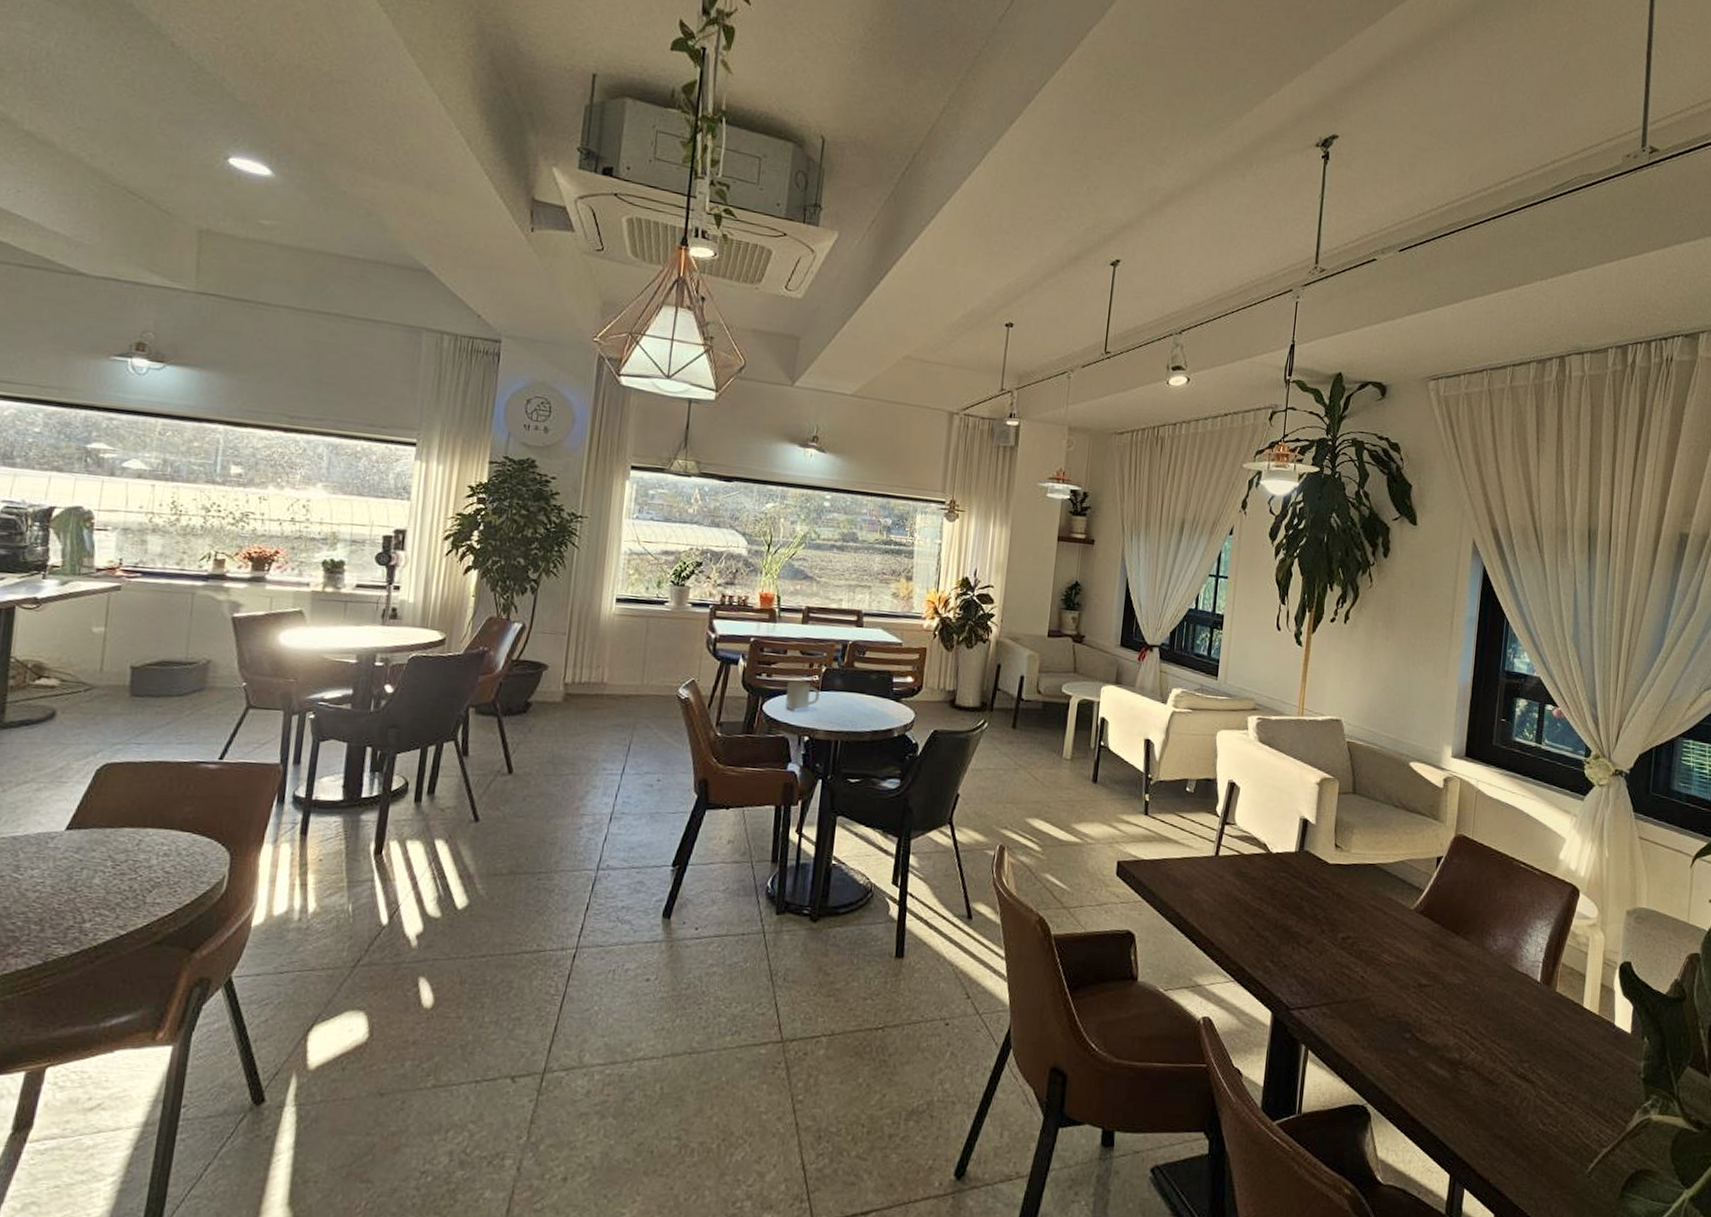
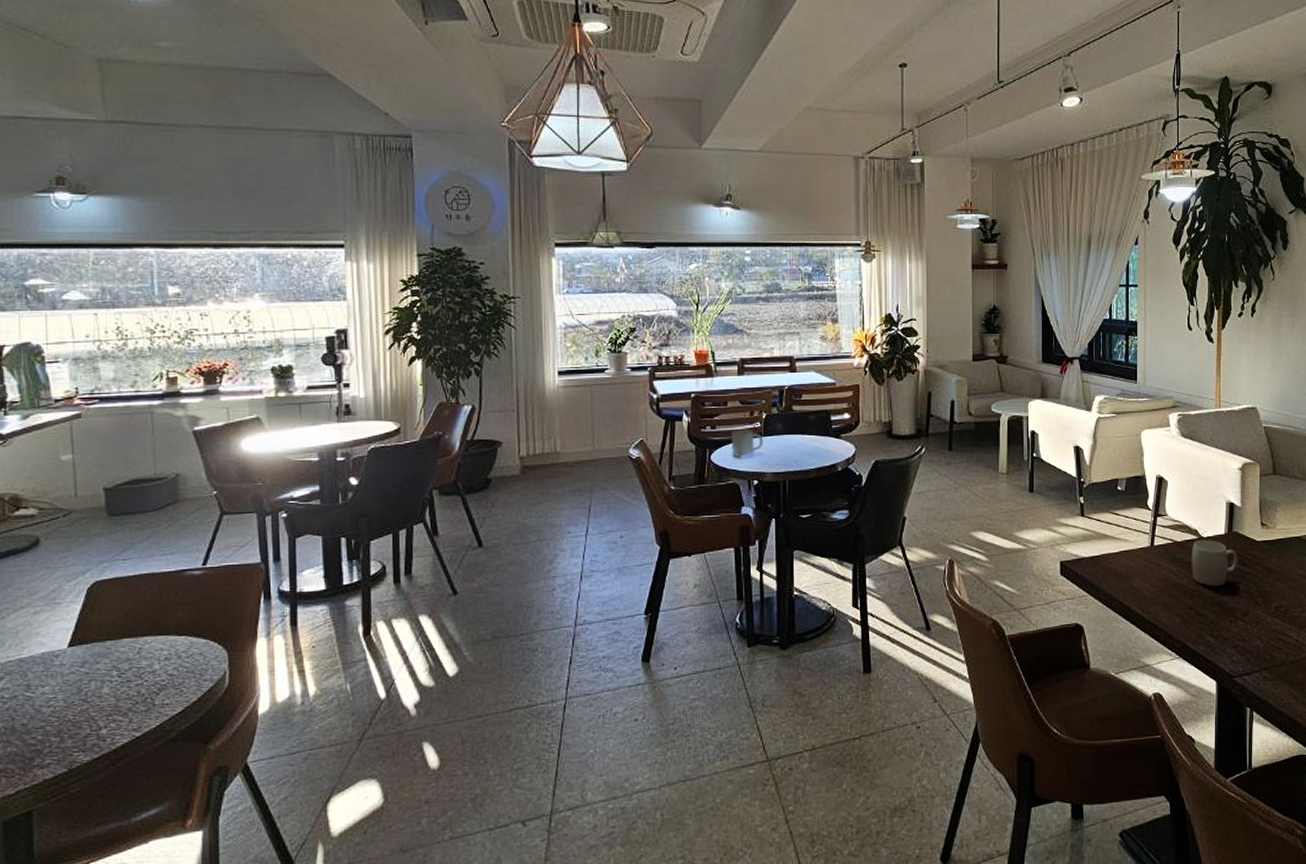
mug: none [1256,854,1308,908] -> present [1191,539,1238,587]

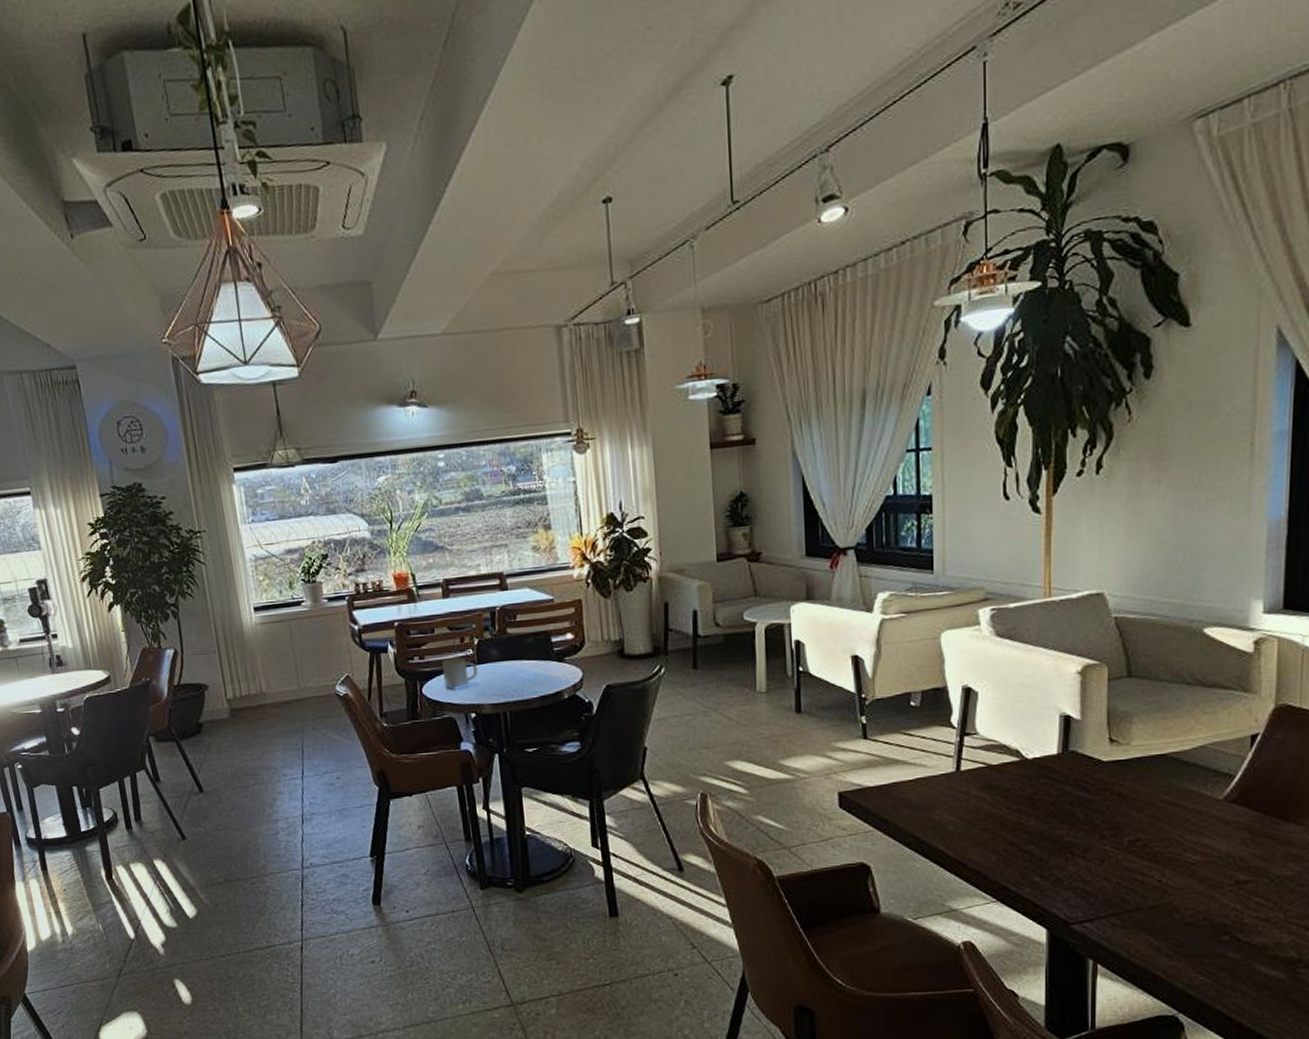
mug: present [1191,539,1238,587] -> none [1011,761,1077,818]

